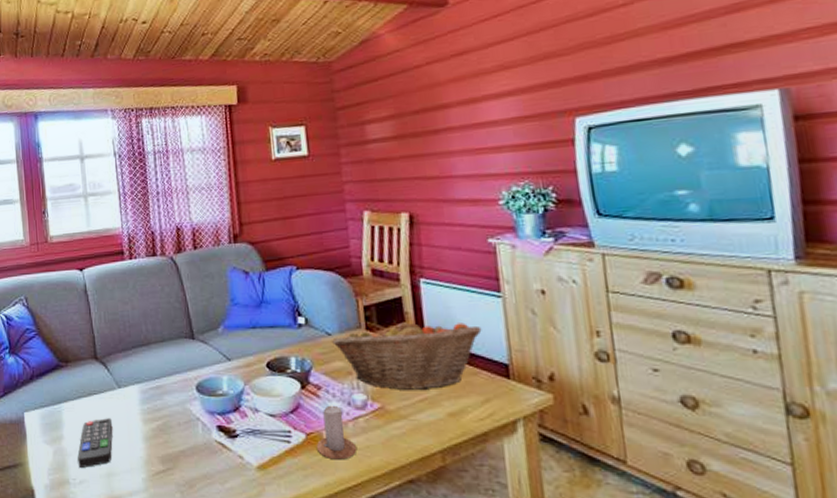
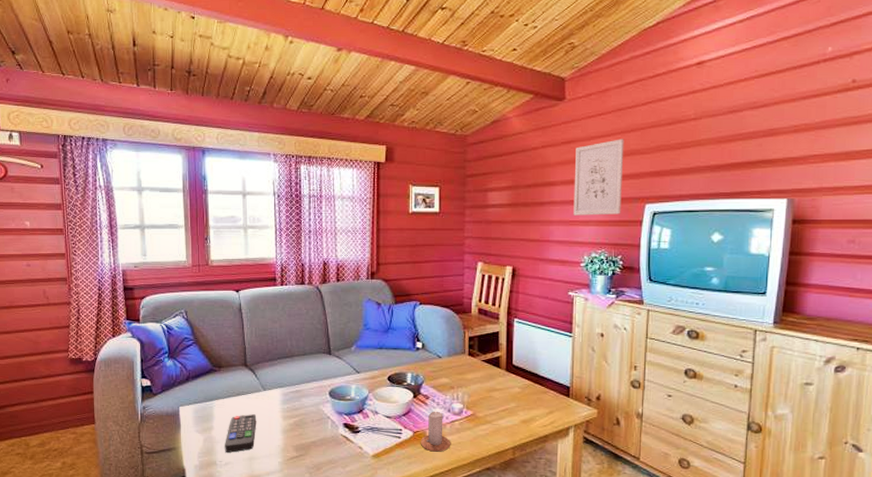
fruit basket: present [332,319,482,391] -> none [442,349,554,403]
wall art: none [470,41,544,142] -> present [573,139,624,216]

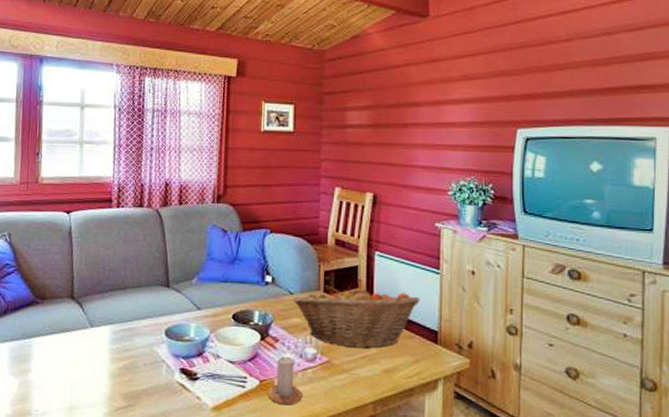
remote control: present [225,414,257,452] -> none [42,355,81,400]
fruit basket: none [442,349,554,403] -> present [293,285,420,349]
wall art: present [573,139,624,216] -> none [439,59,493,140]

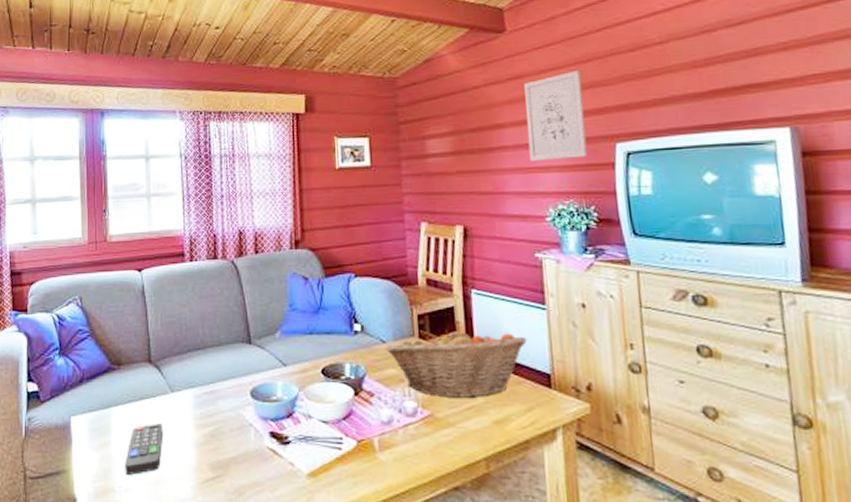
remote control: none [42,355,81,400] -> present [125,423,163,475]
candle: present [267,355,303,406] -> none [366,410,406,467]
wall art: none [439,59,493,140] -> present [524,70,588,161]

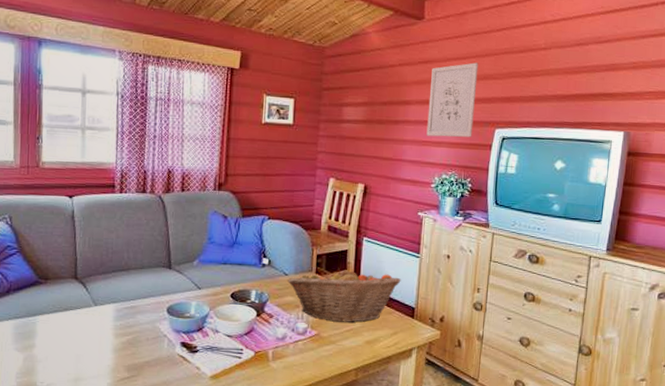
remote control: present [125,423,163,475] -> none [47,331,85,373]

